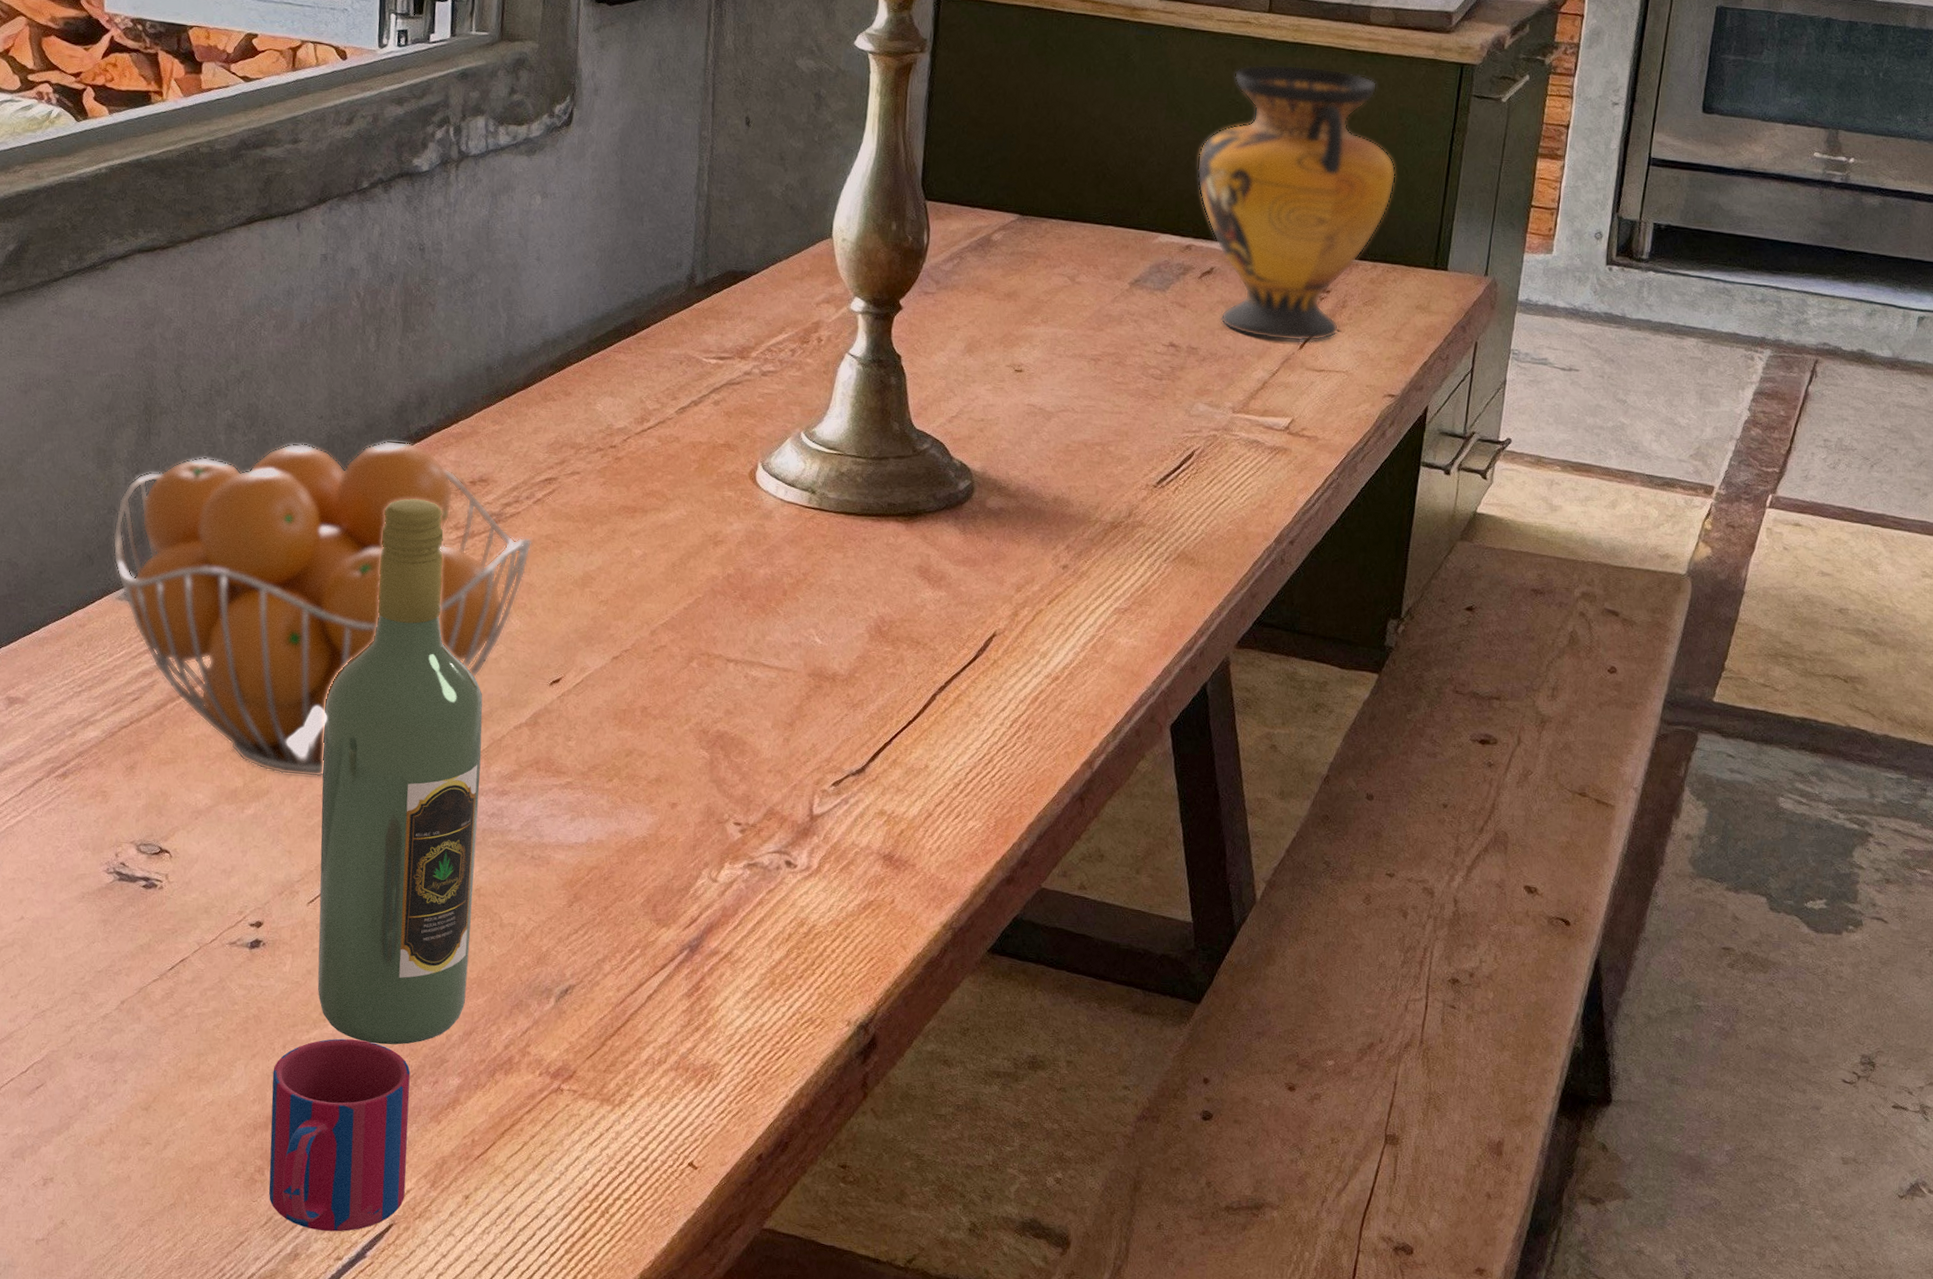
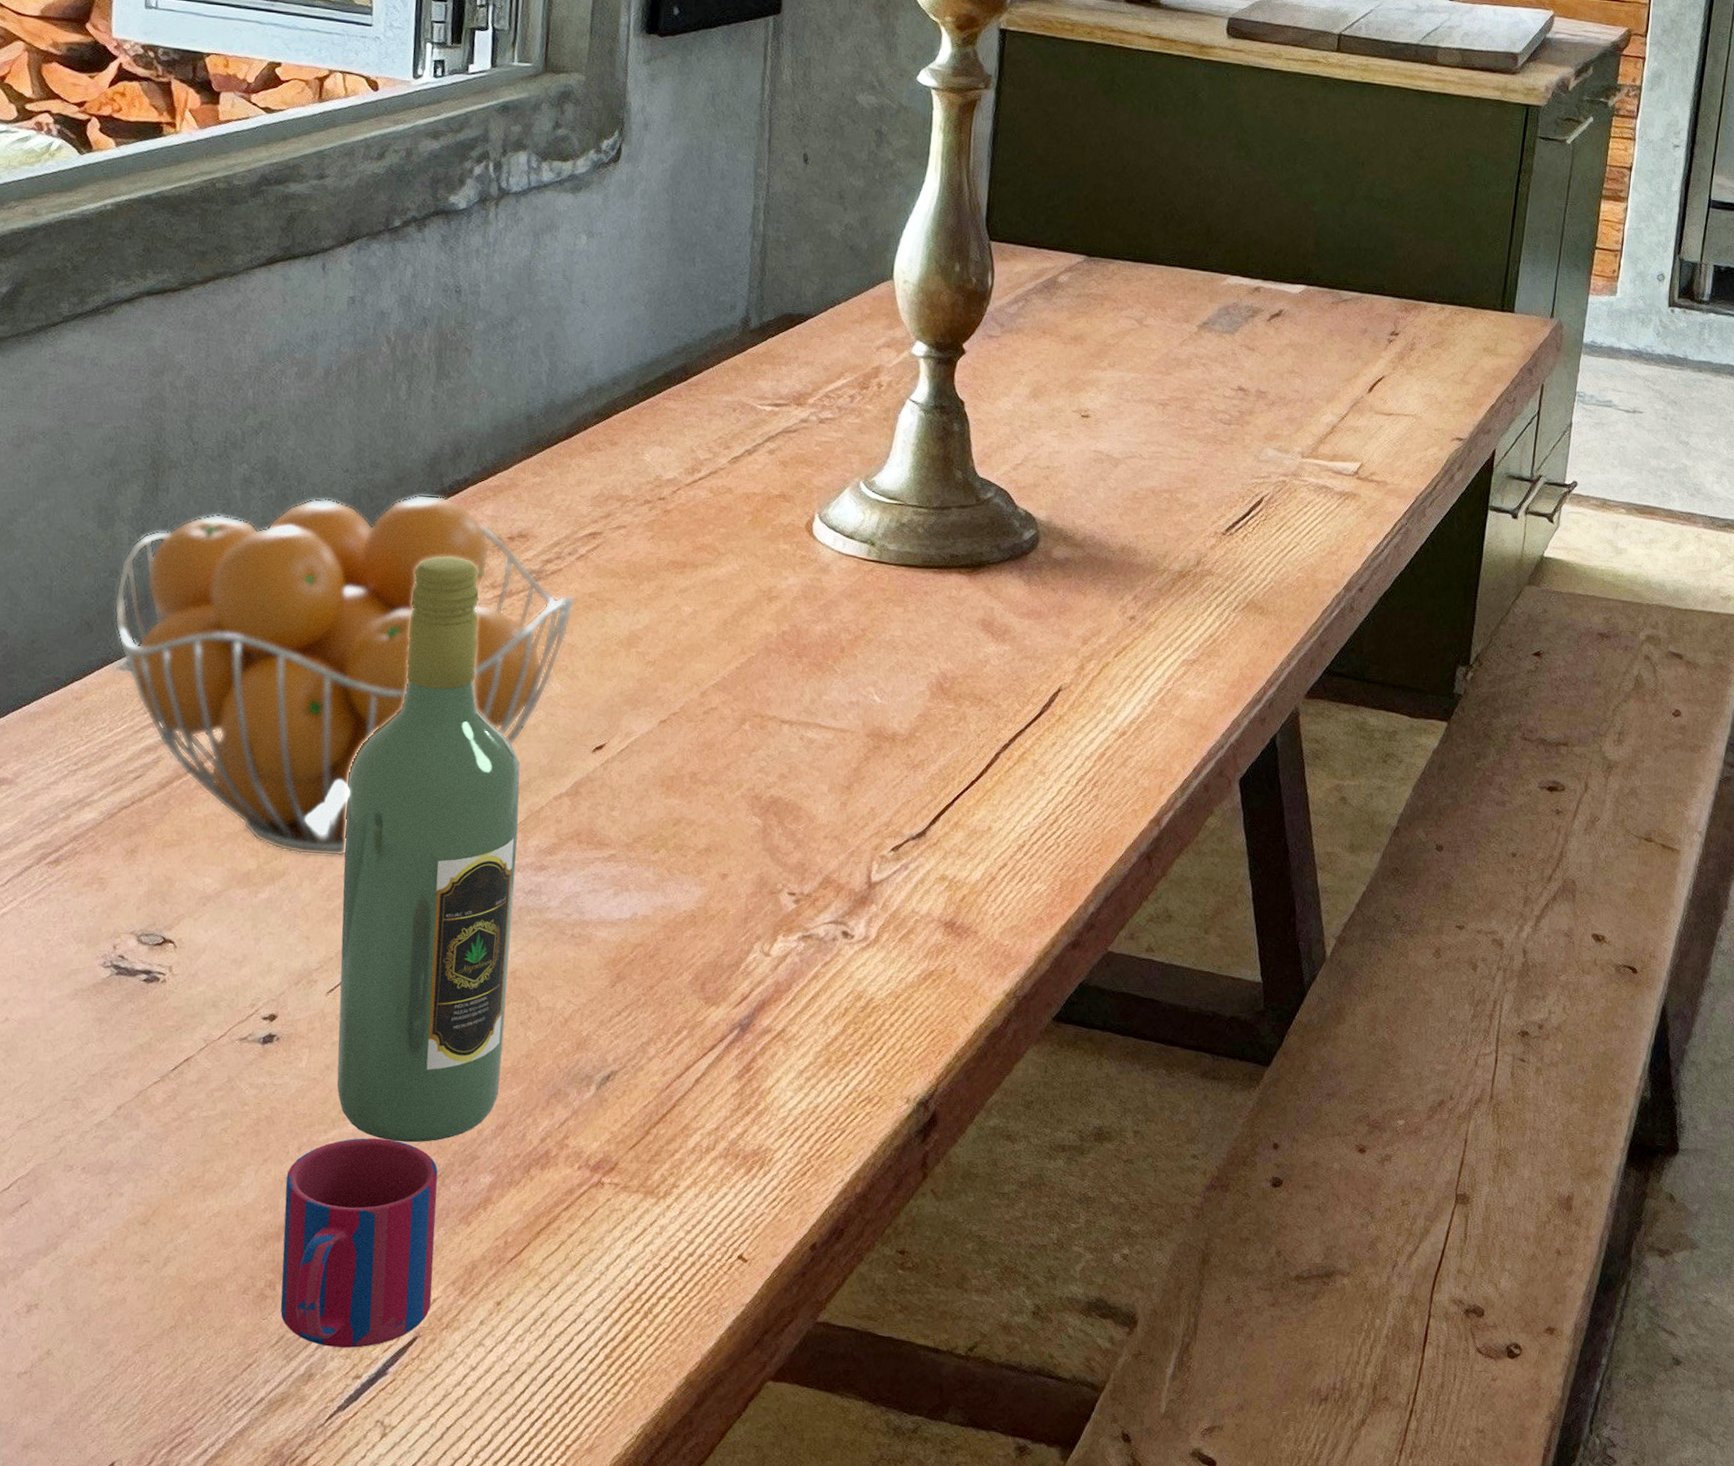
vase: present [1197,64,1396,342] -> none [1265,103,1464,385]

